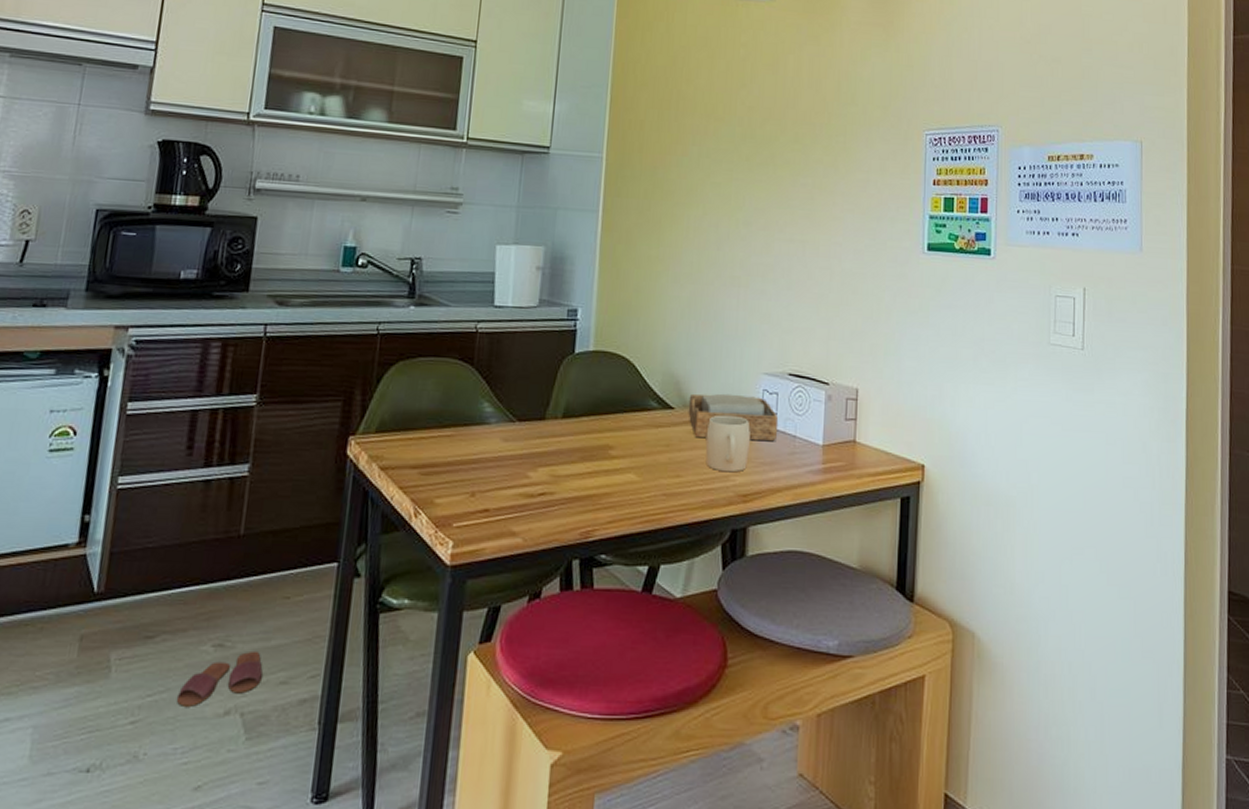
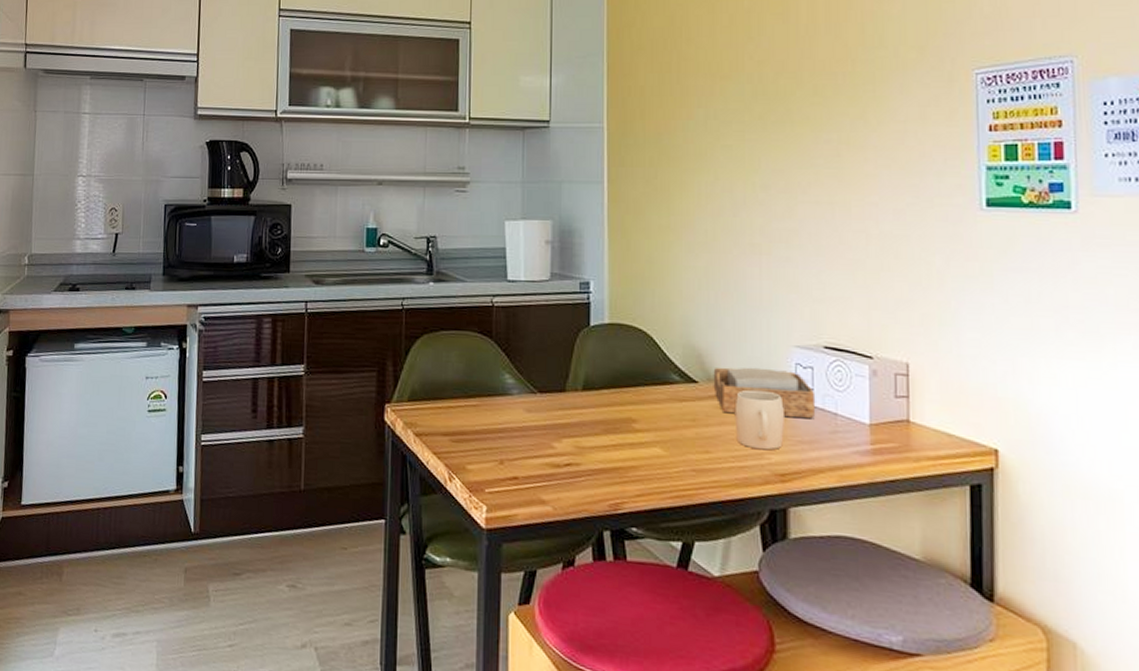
slippers: present [176,650,263,707] -> none [262,593,330,638]

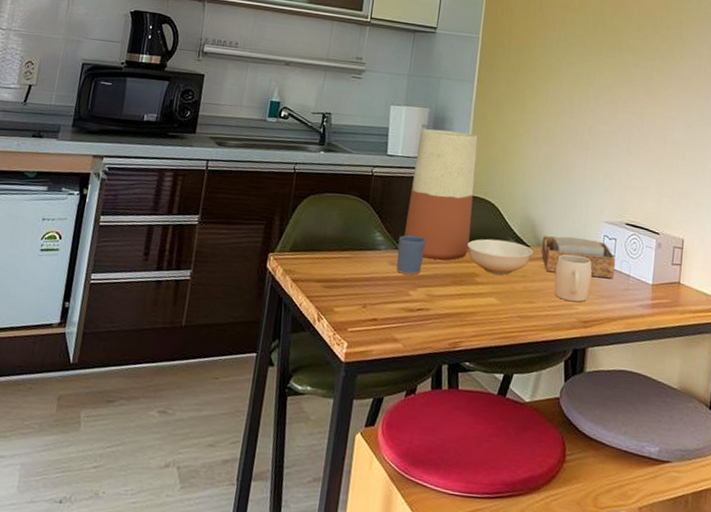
mug: none [532,375,566,423] -> present [396,235,426,275]
vase: none [539,245,620,404] -> present [404,129,478,260]
bowl: none [618,375,703,419] -> present [467,239,533,275]

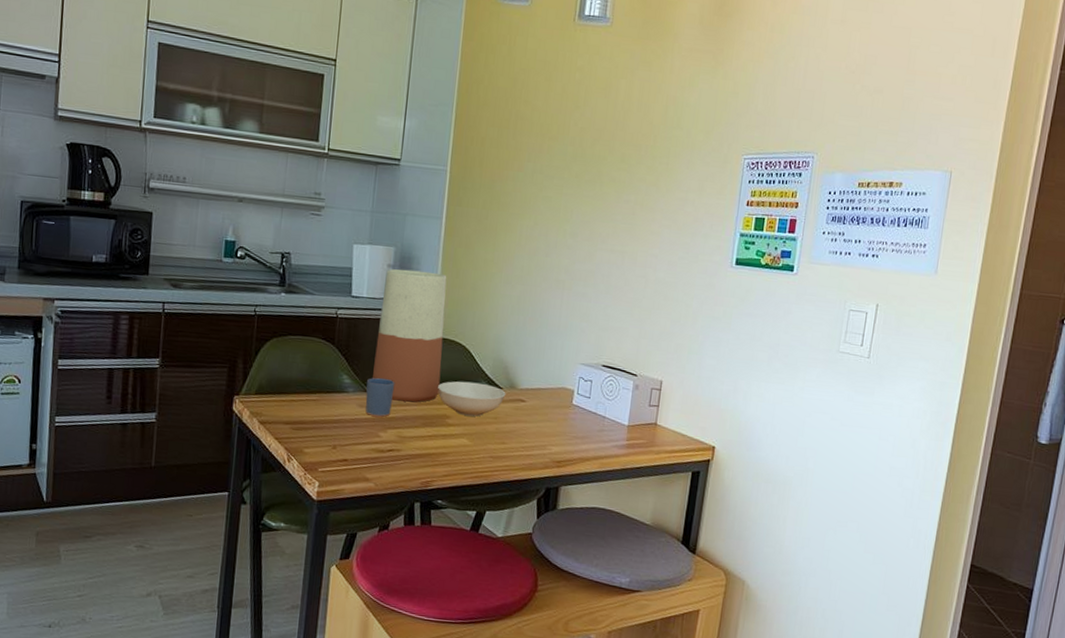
napkin holder: present [541,235,616,279] -> none [514,377,591,420]
mug: present [554,254,592,303] -> none [527,395,567,443]

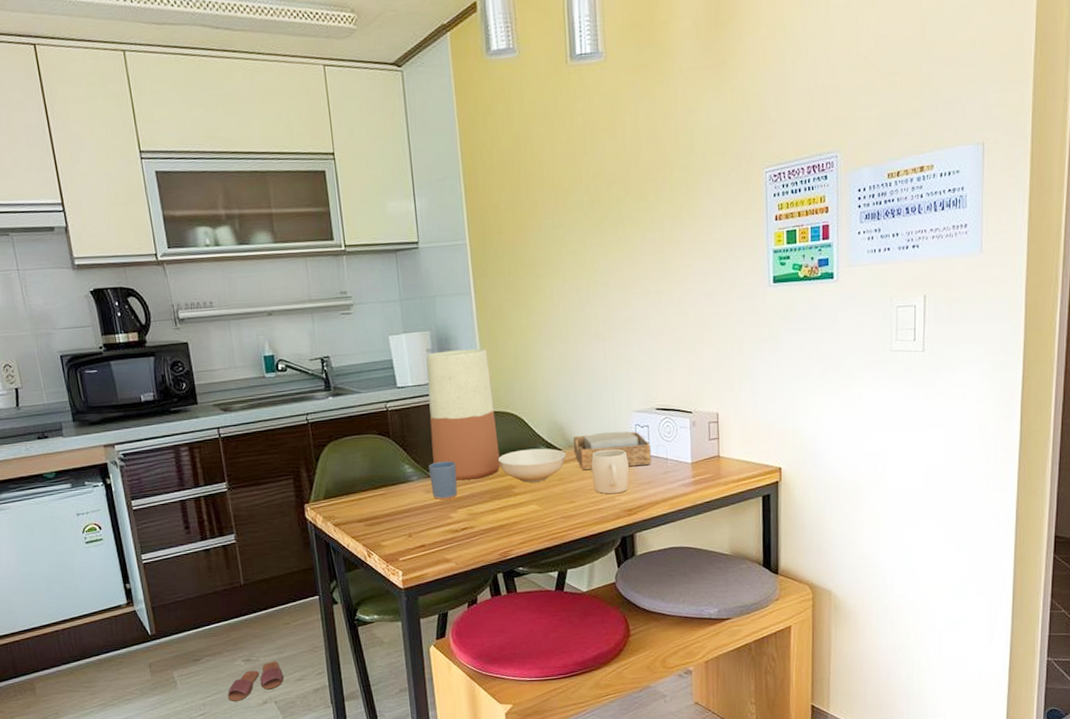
slippers: none [110,552,174,588] -> present [227,661,284,701]
napkin holder: none [514,377,591,420] -> present [572,431,652,470]
mug: none [527,395,567,443] -> present [591,448,629,495]

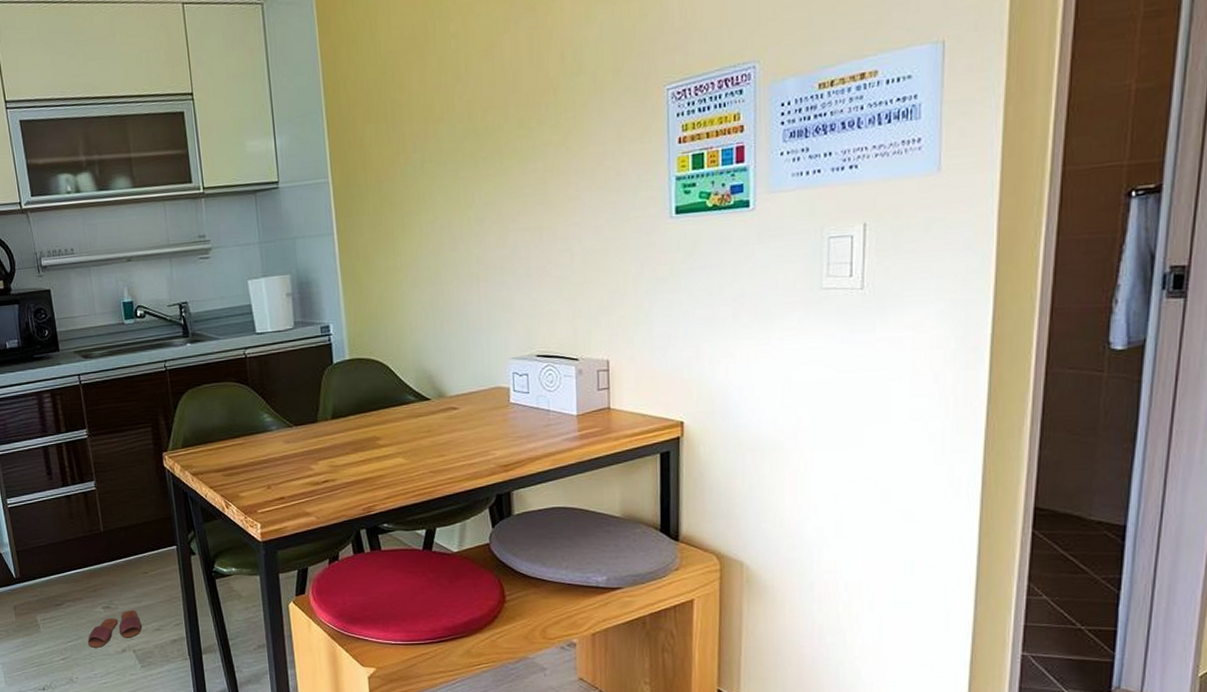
vase: present [426,348,500,481] -> none [286,292,364,431]
mug: present [428,460,458,499] -> none [287,410,319,450]
bowl: present [498,448,566,483] -> none [362,397,435,434]
napkin holder: present [572,431,652,470] -> none [443,380,532,422]
mug: present [591,448,629,495] -> none [462,398,506,448]

